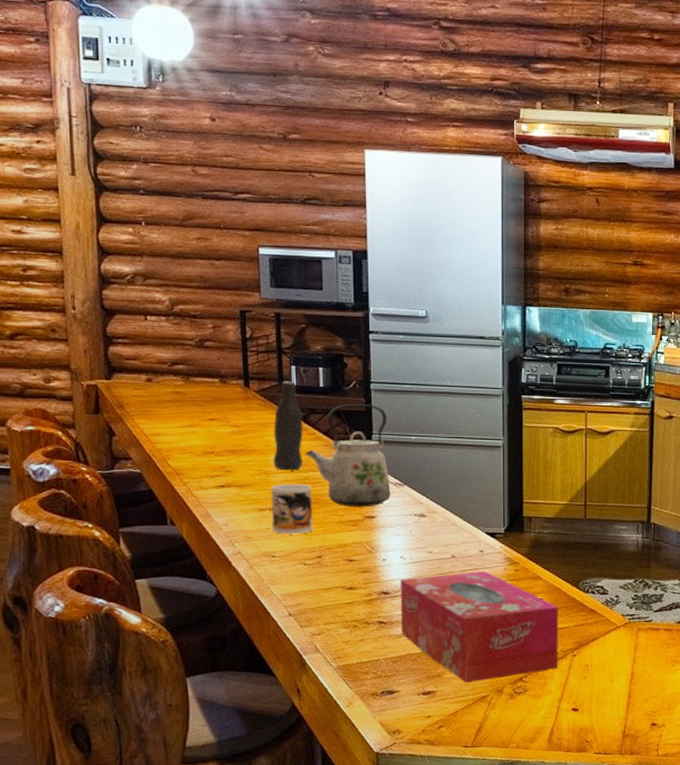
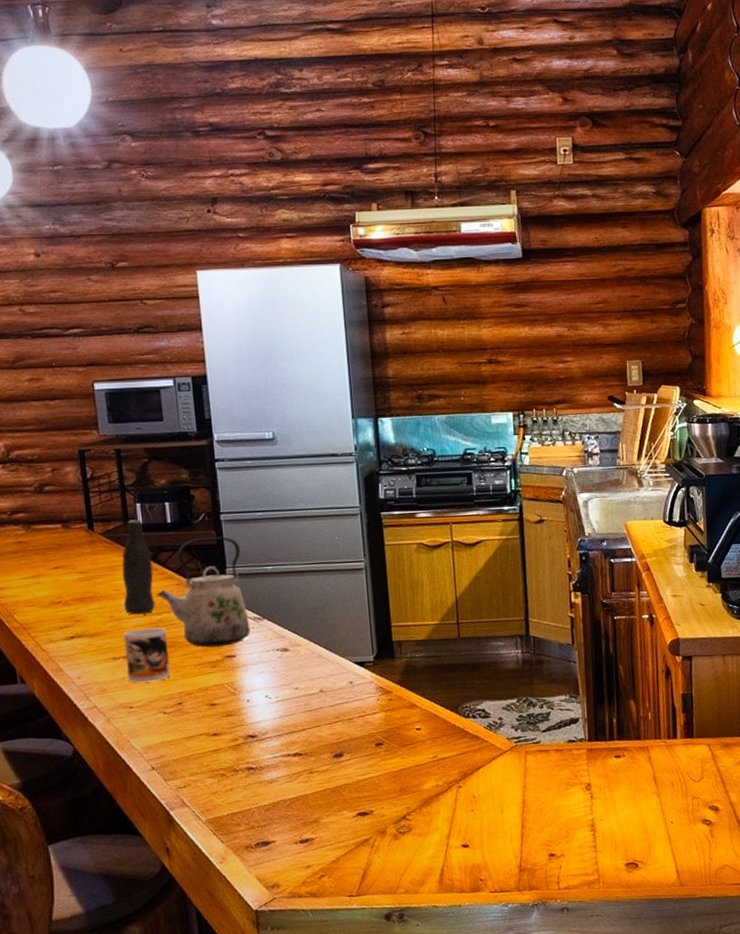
tissue box: present [400,571,558,684] -> none [266,704,444,827]

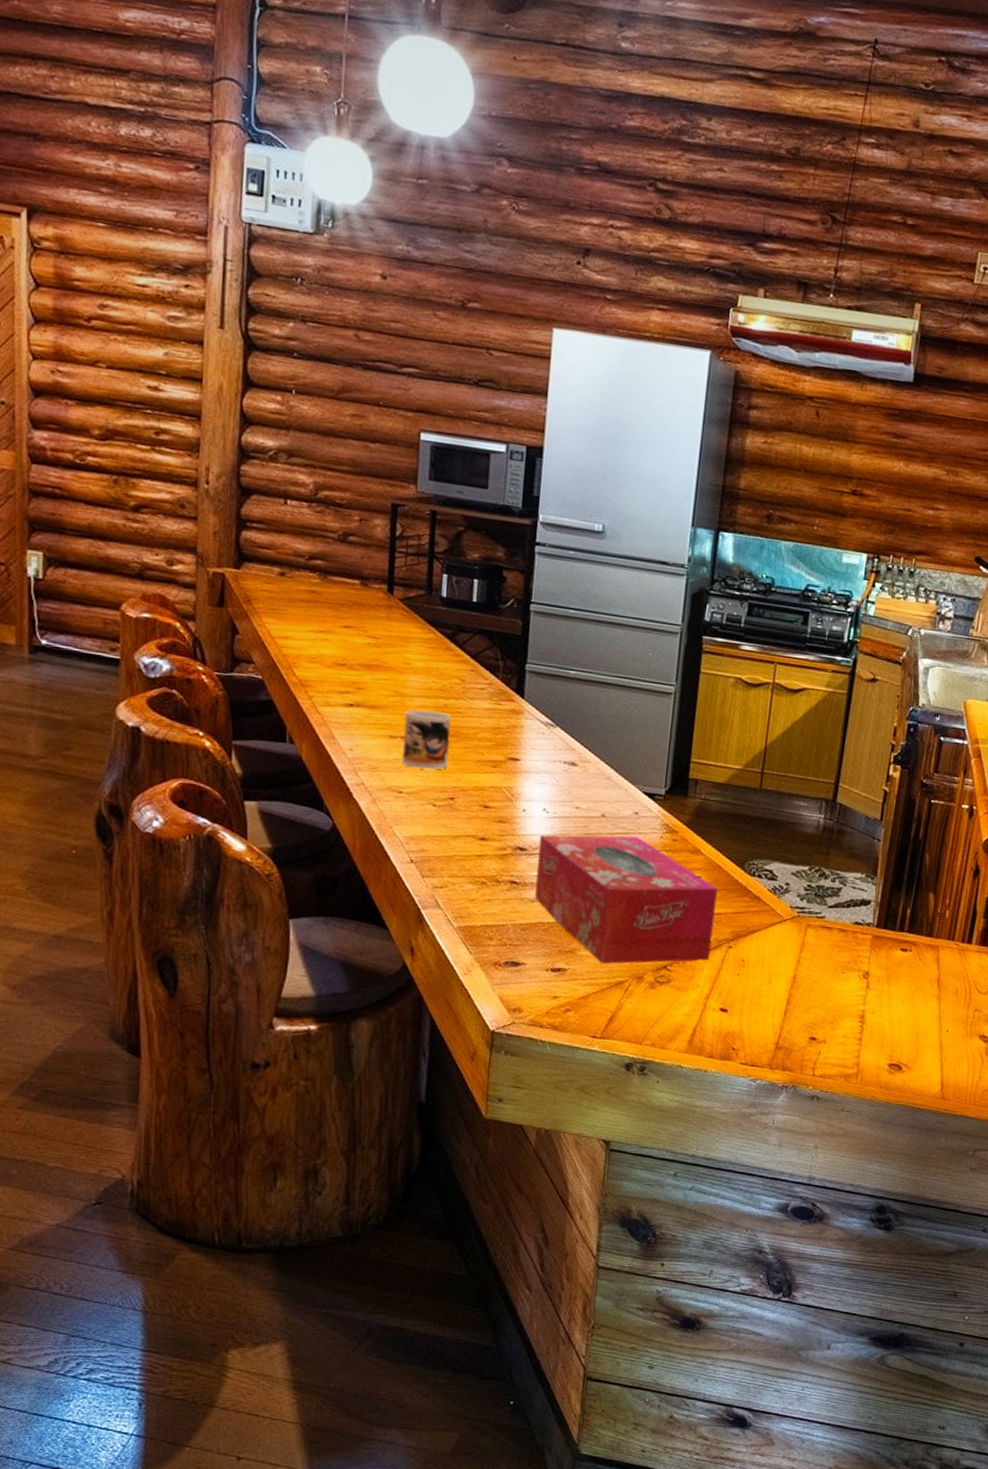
bottle: present [122,519,155,615] -> none [410,590,450,696]
kettle: present [157,536,251,648] -> none [448,625,546,748]
tissue box: none [266,704,444,827] -> present [535,834,717,965]

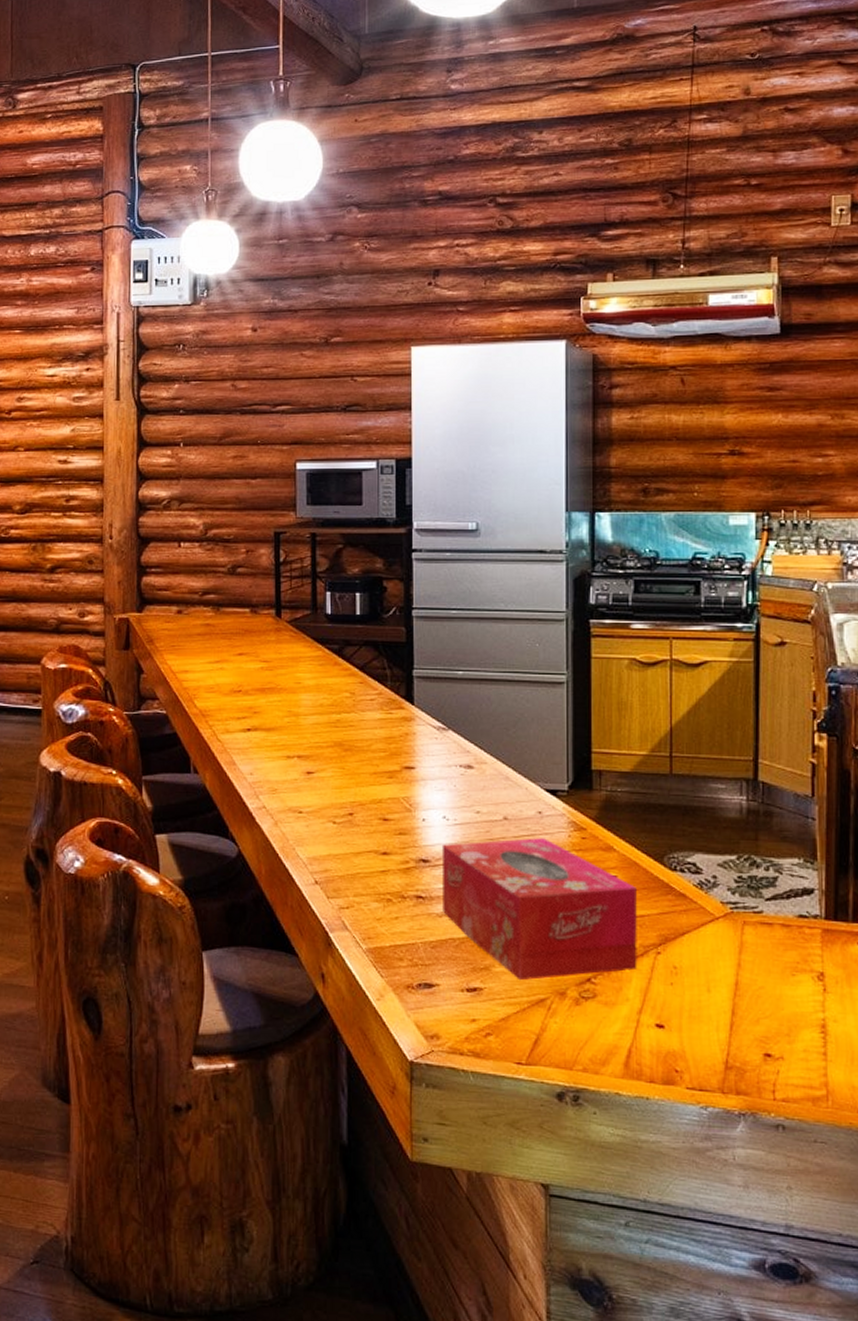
mug: present [402,709,451,770] -> none [299,728,345,787]

